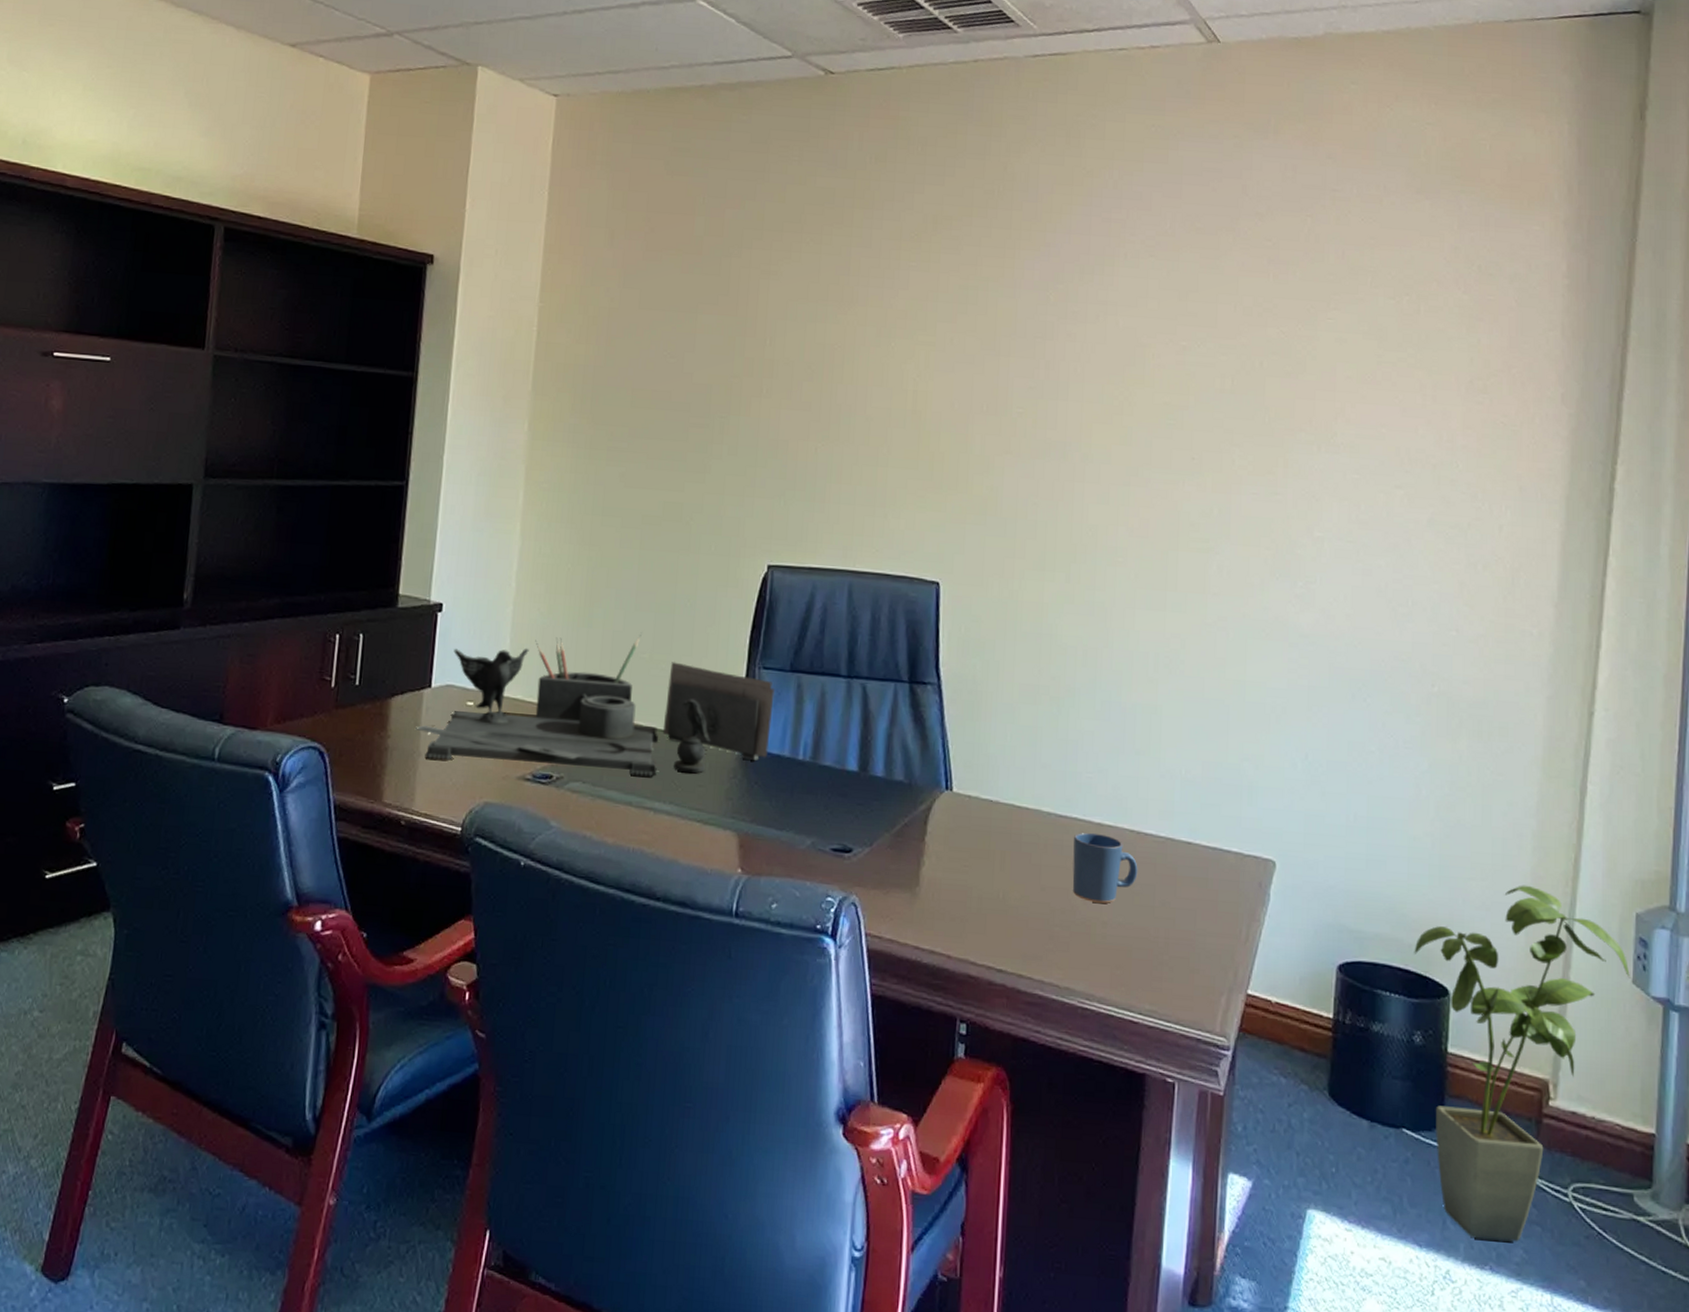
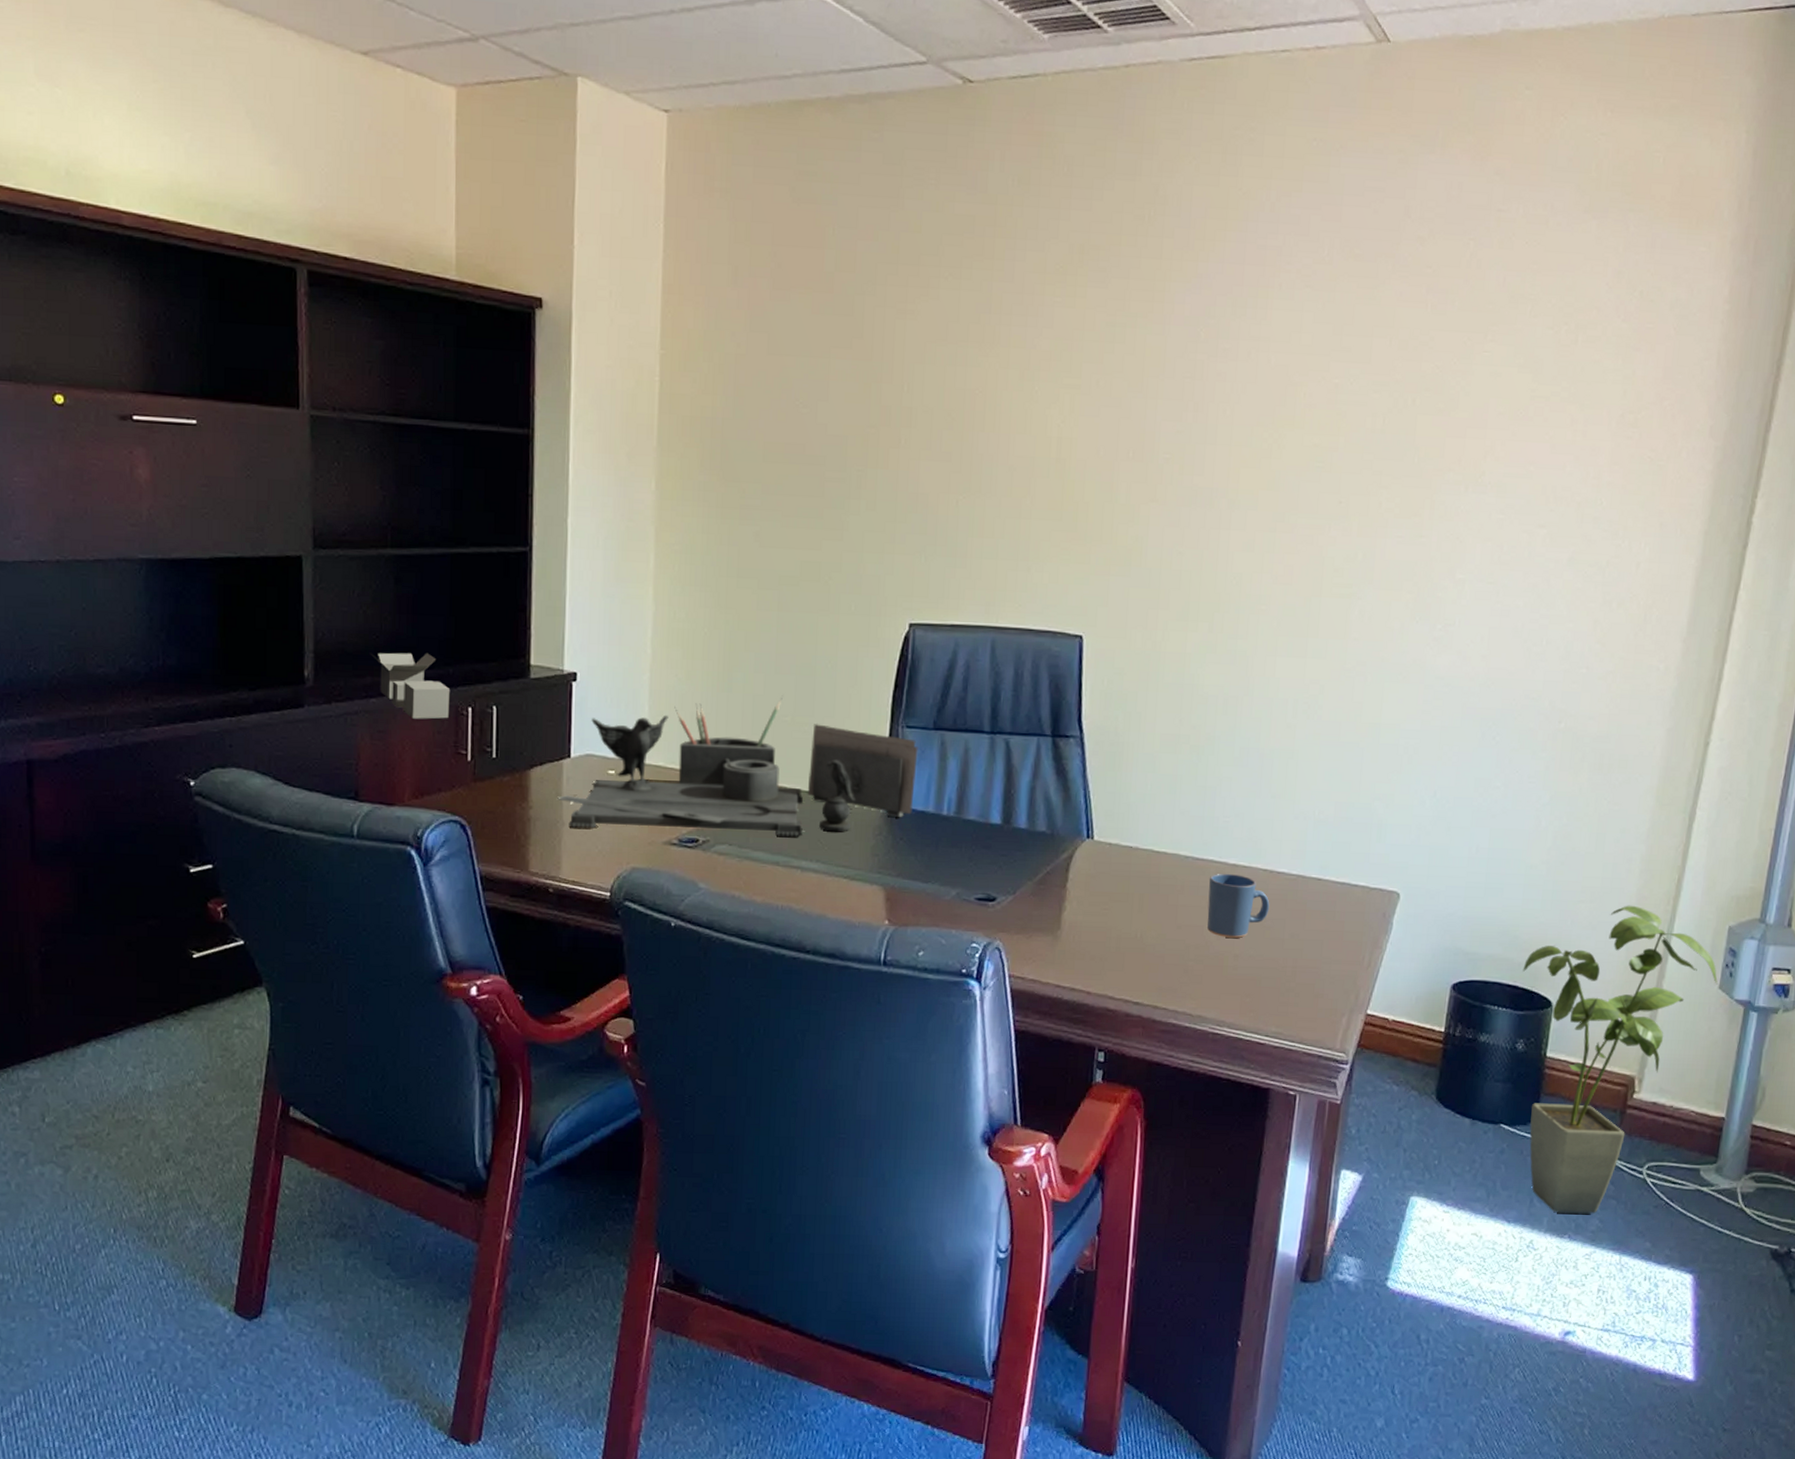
cardboard box: none [248,578,320,645] -> present [371,652,449,720]

